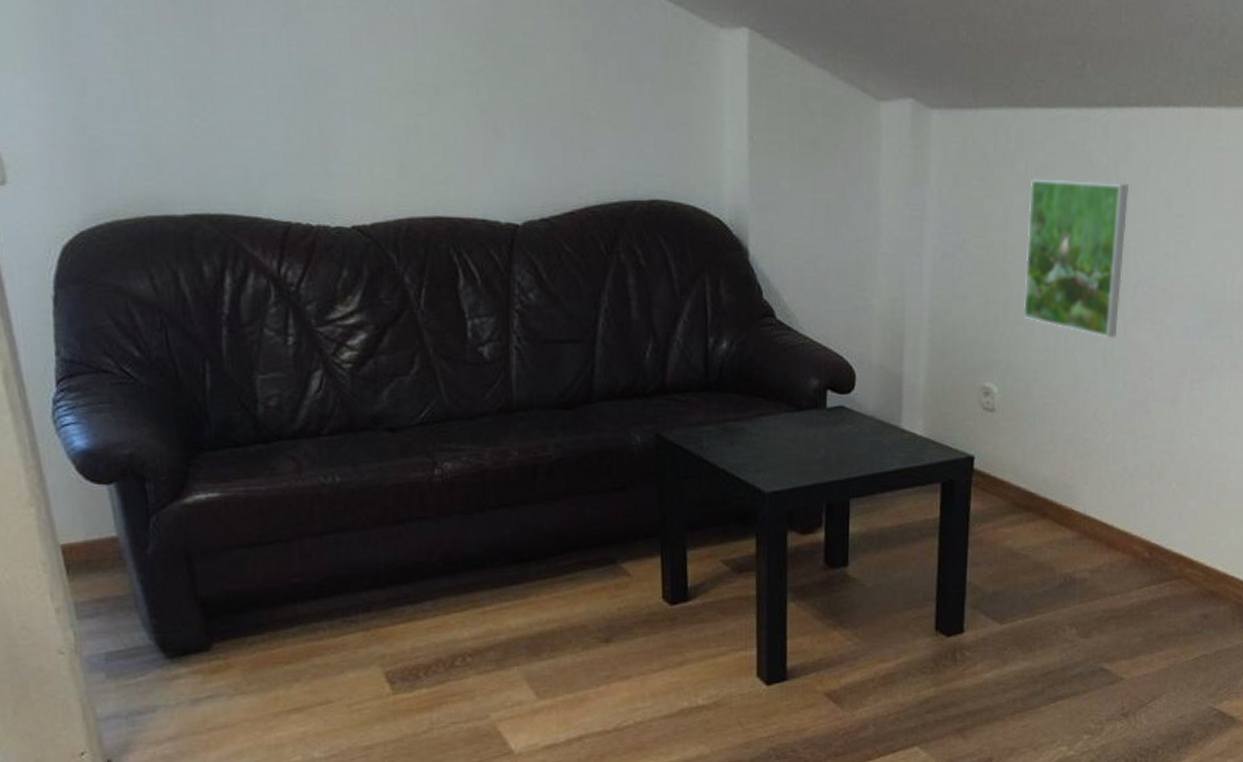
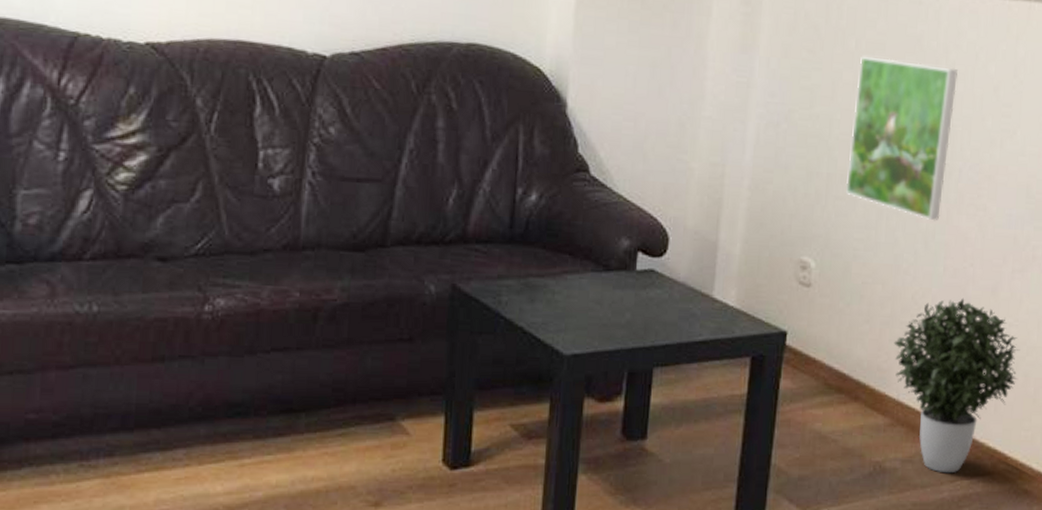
potted plant: none [1078,411,1202,581] -> present [894,298,1020,474]

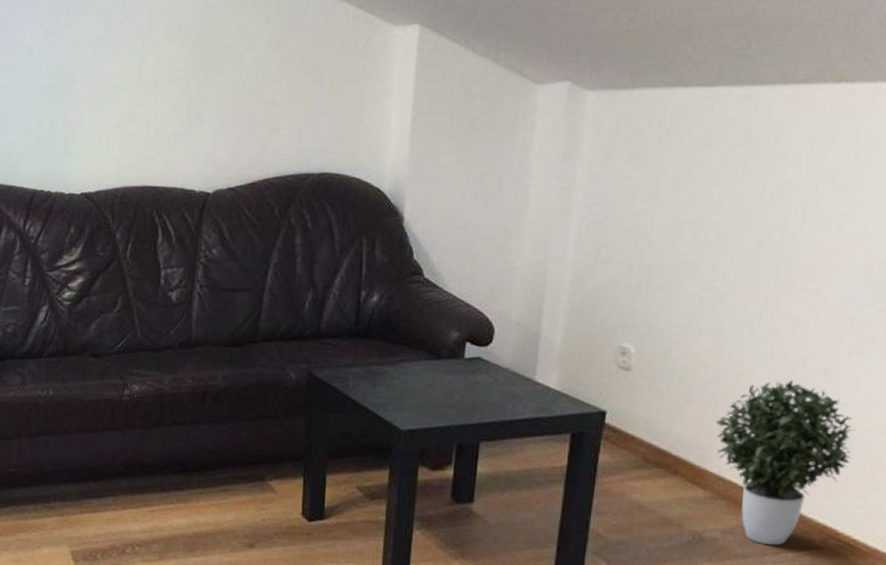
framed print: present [845,56,958,221] -> none [667,153,790,307]

